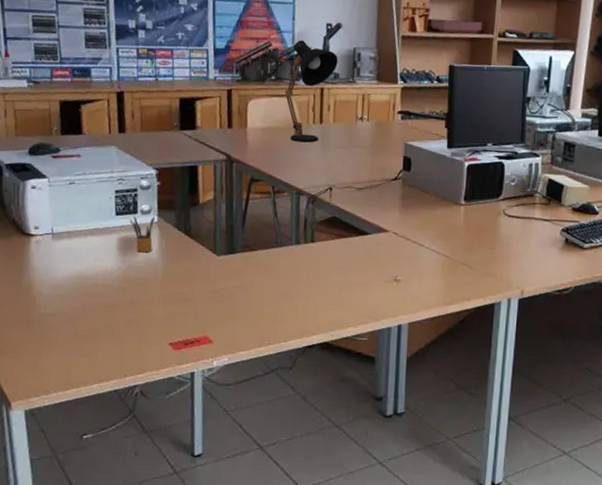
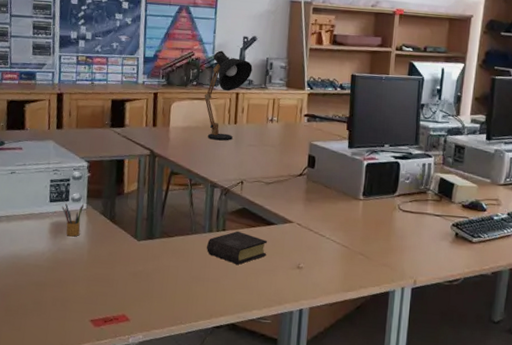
book: none [293,242,362,279] -> present [206,230,268,265]

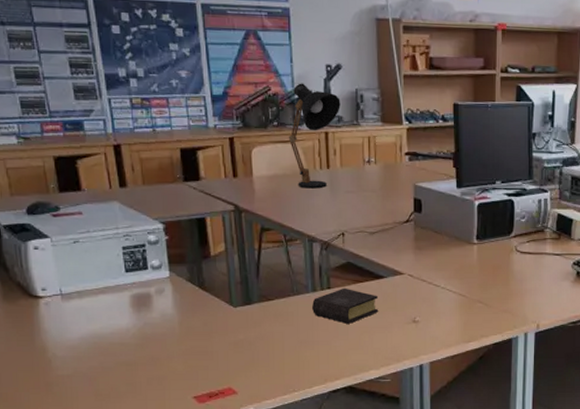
pencil box: present [62,203,85,237] -> none [141,271,167,309]

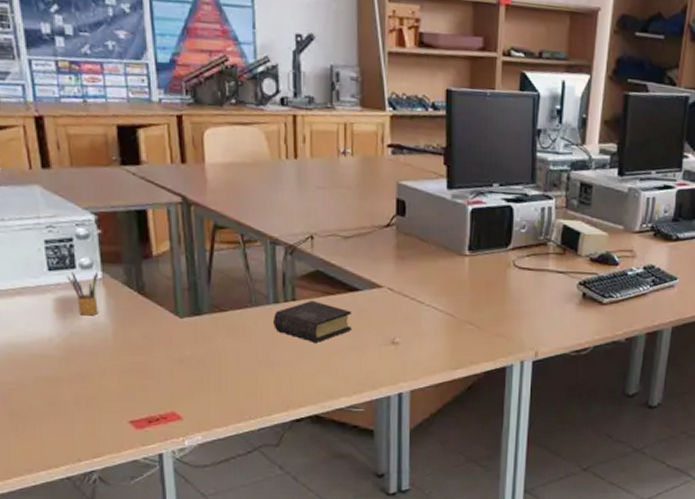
pencil box: none [141,271,167,309] -> present [67,271,99,316]
desk lamp: present [288,83,341,189] -> none [248,54,312,182]

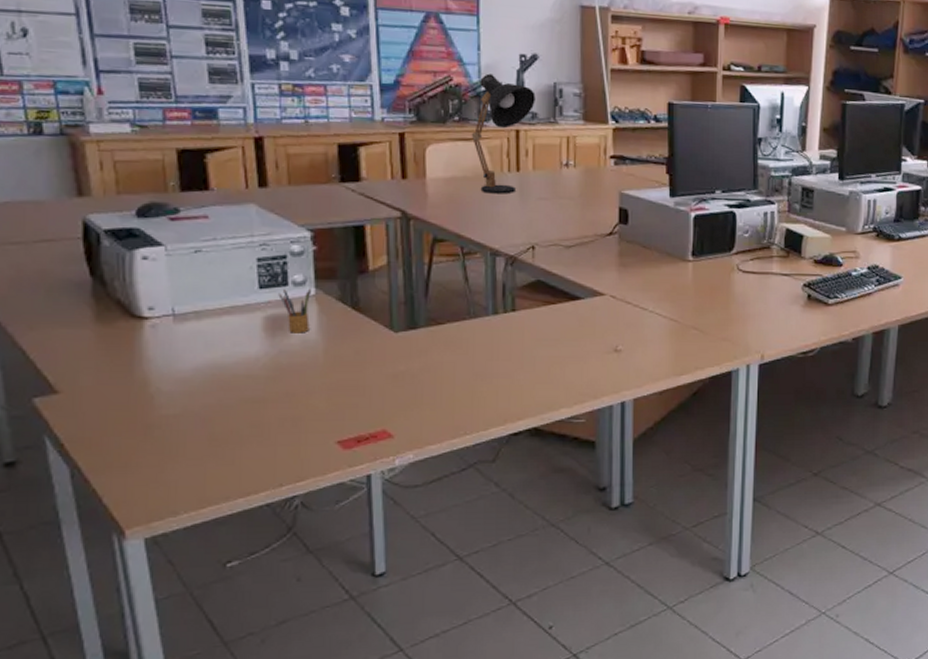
desk lamp: none [248,54,312,182] -> present [471,73,536,194]
book: present [272,300,352,343] -> none [491,310,574,353]

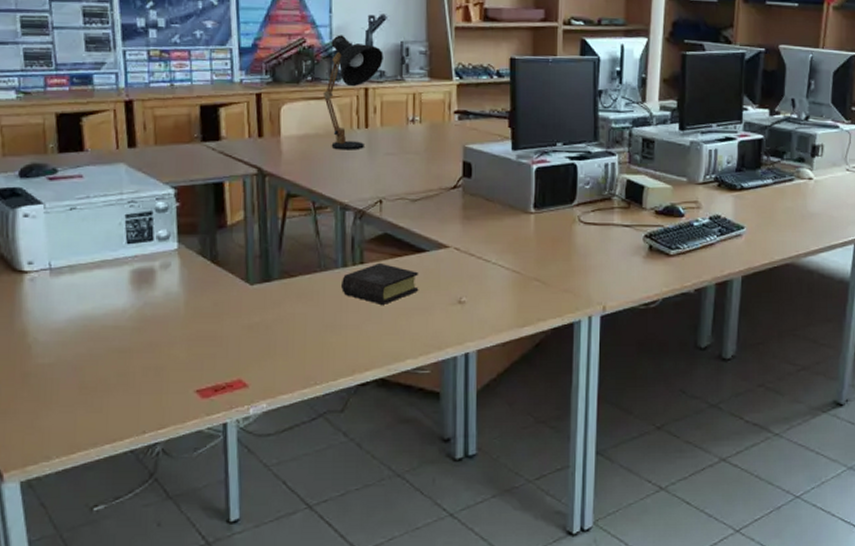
pencil box: present [278,288,312,333] -> none [144,243,175,286]
book: none [491,310,574,353] -> present [340,262,419,305]

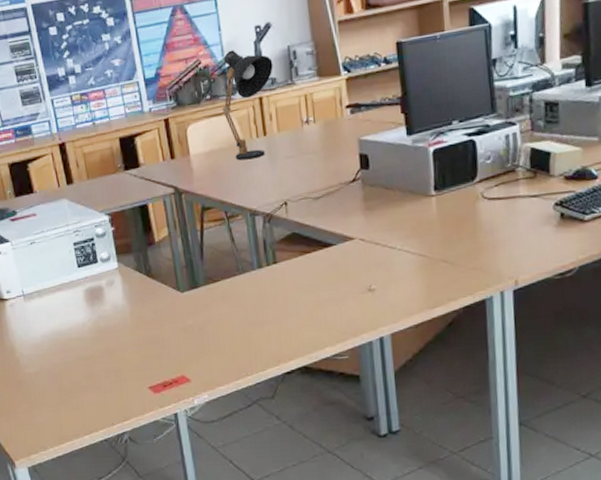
book: present [340,262,419,305] -> none [258,260,330,299]

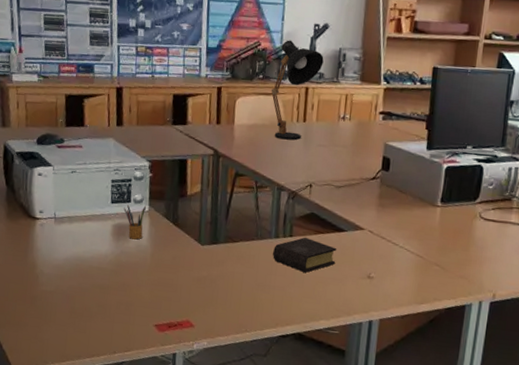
pencil box: none [92,263,118,301] -> present [124,205,147,240]
book: none [258,260,330,299] -> present [272,237,337,273]

